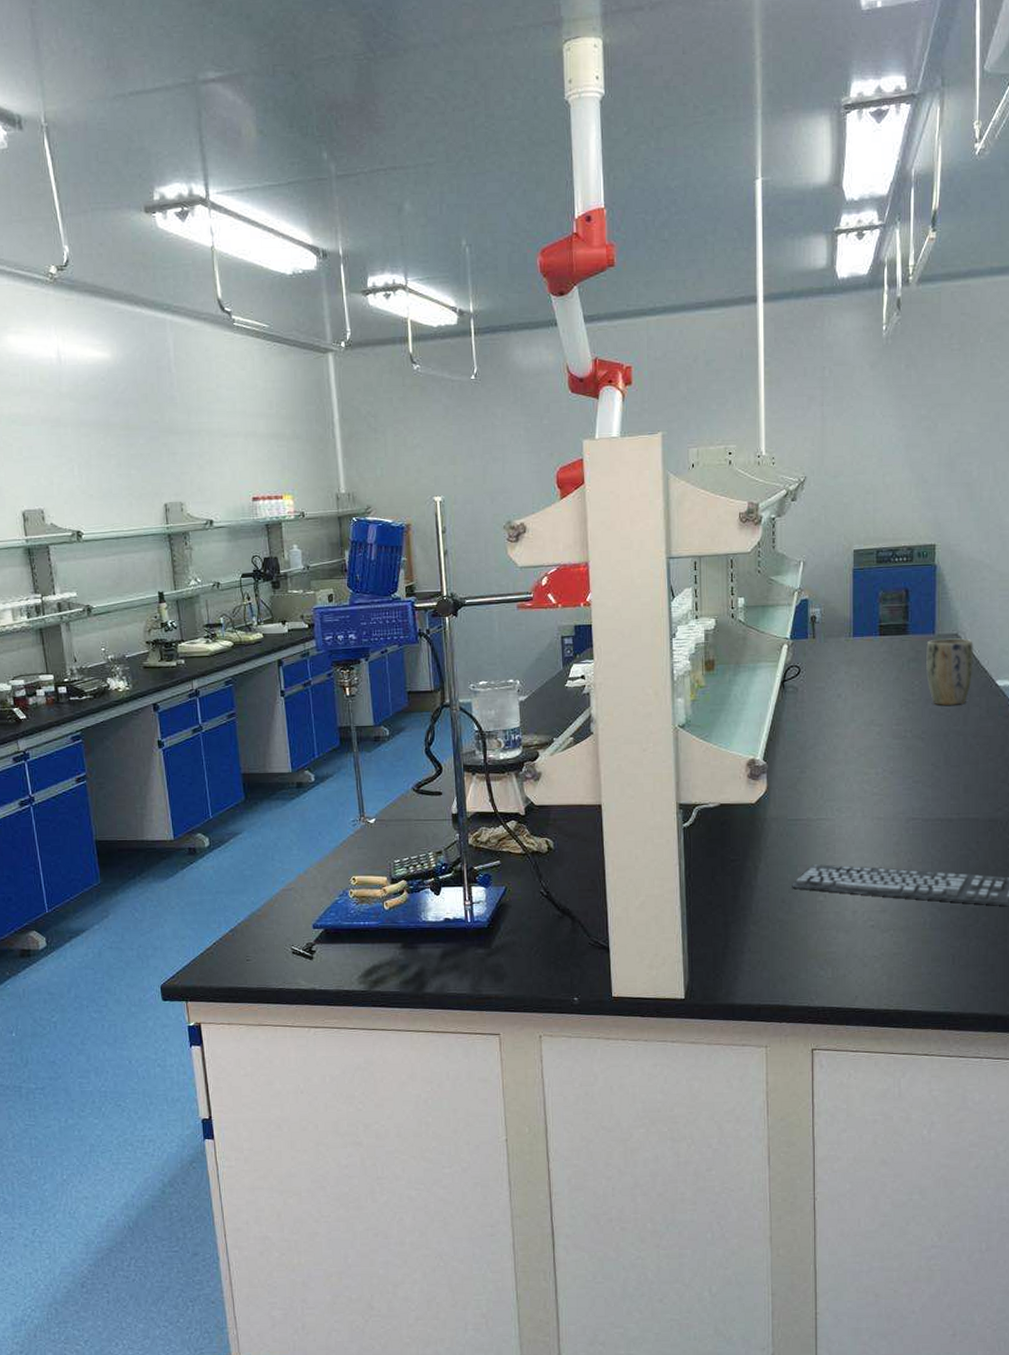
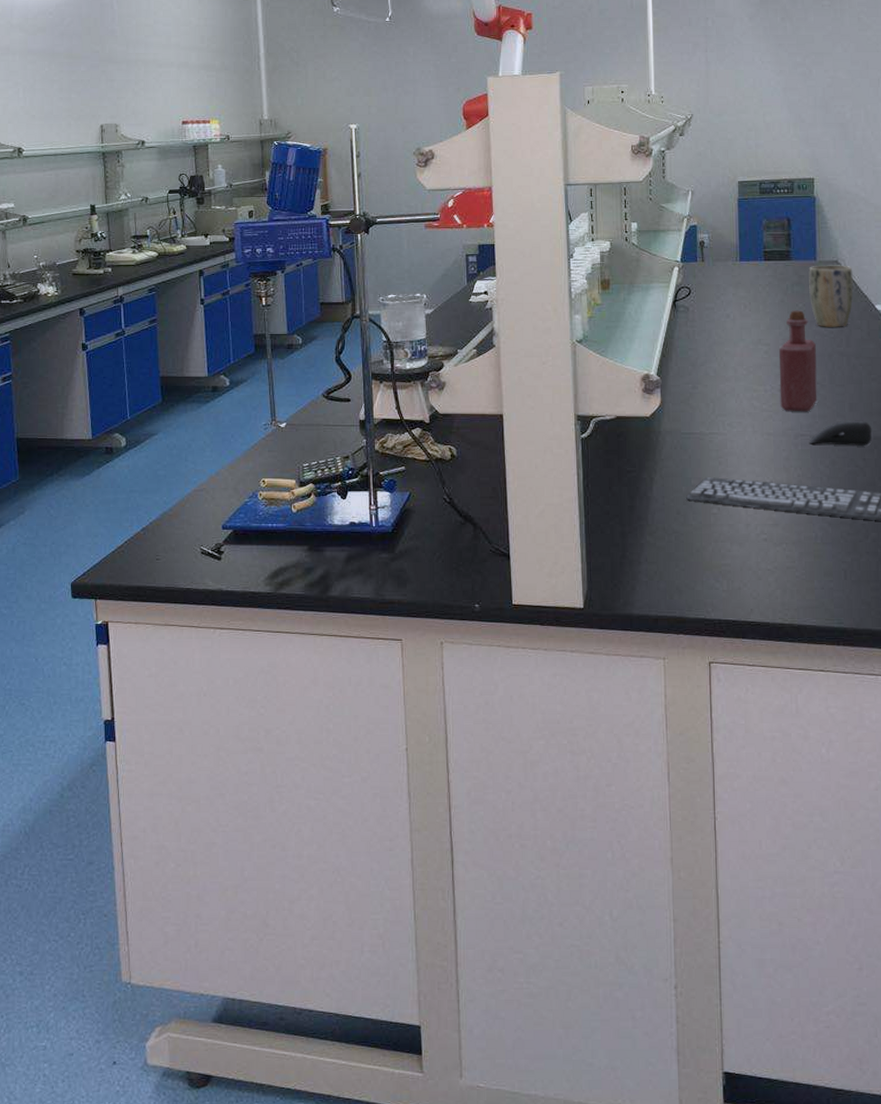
bottle: none [892,688,931,795] -> present [779,310,818,412]
computer mouse: none [920,802,987,829] -> present [809,420,872,446]

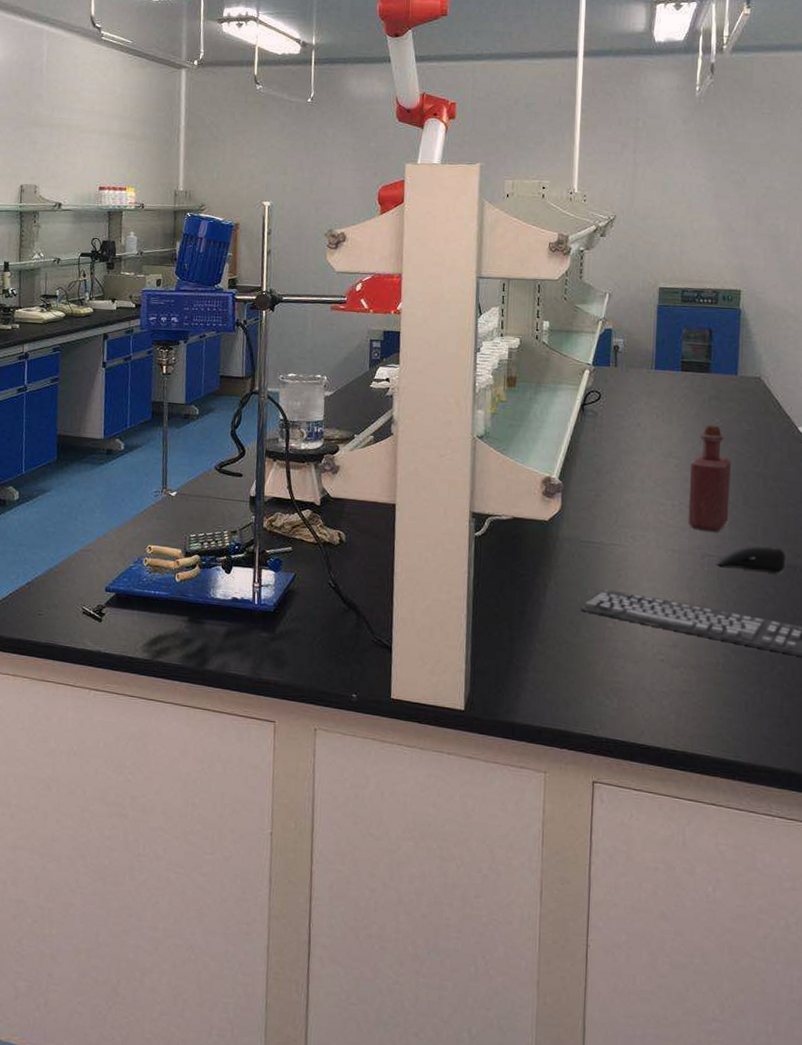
plant pot: present [808,265,853,327] -> none [727,380,776,447]

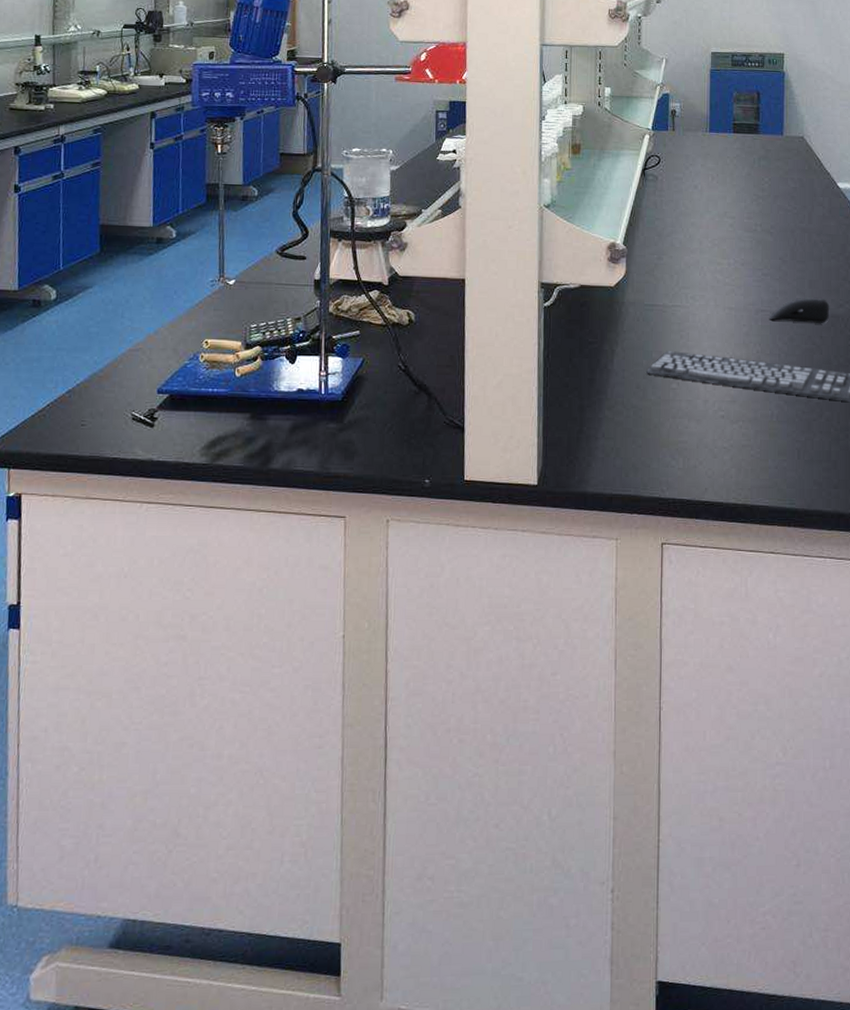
bottle: present [688,425,731,532] -> none [742,184,779,288]

